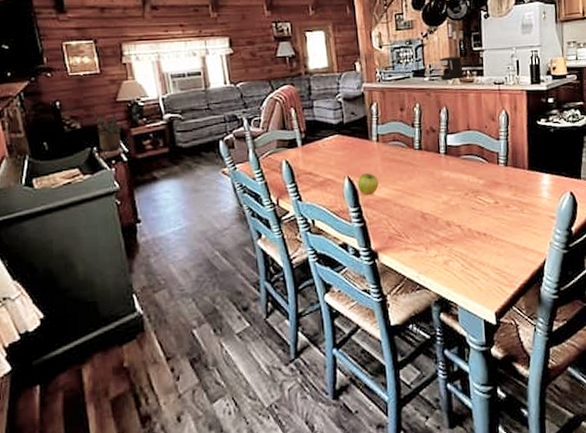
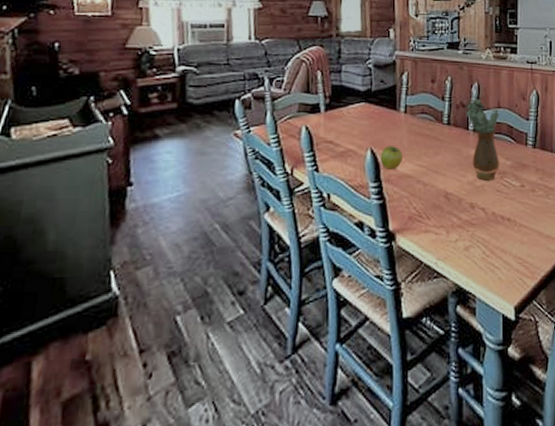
potted plant: present [90,109,122,152] -> none [94,54,128,103]
vase: none [434,121,473,200] -> present [465,96,499,181]
coffee maker: present [436,56,476,82] -> none [470,31,509,57]

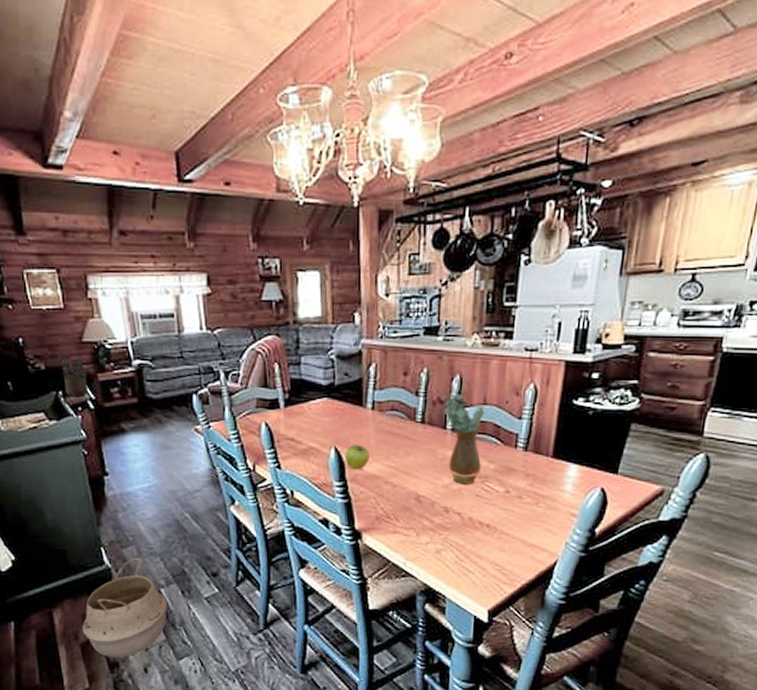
woven basket: none [68,281,183,417] -> present [82,558,168,658]
potted plant: none [94,54,128,103] -> present [55,349,89,398]

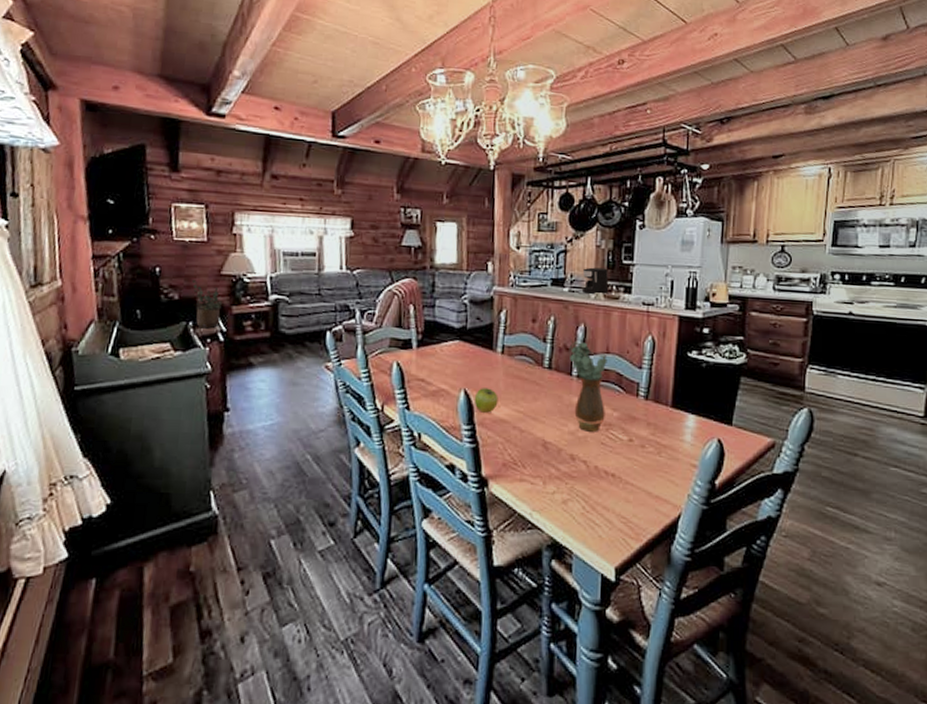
woven basket: present [82,558,168,658] -> none [175,504,277,624]
coffee maker: none [452,312,503,344] -> present [577,267,623,296]

